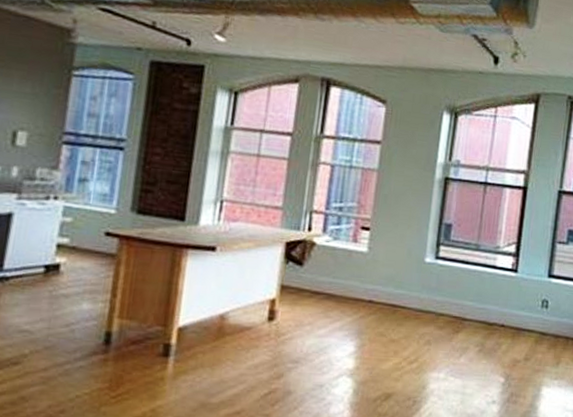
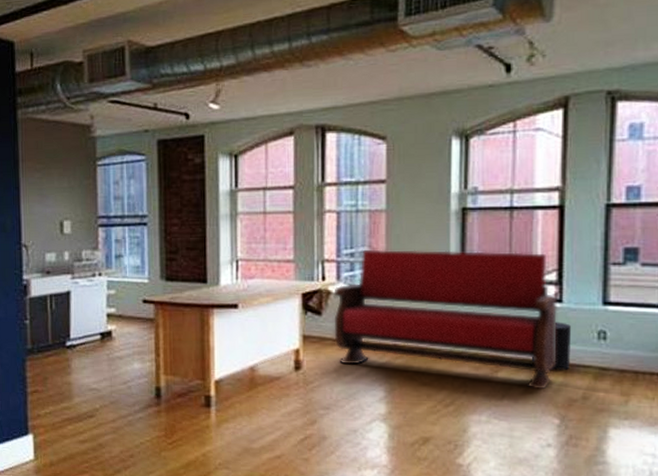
bench: none [312,206,514,350] -> present [333,249,557,390]
cylinder: none [486,289,522,334] -> present [529,322,571,371]

